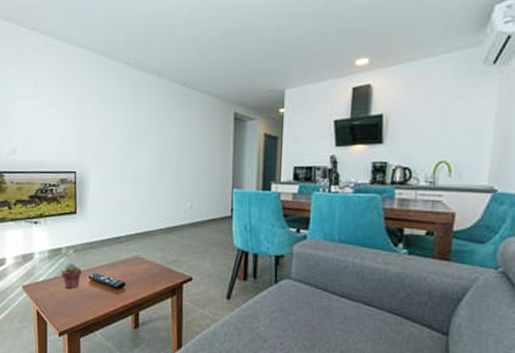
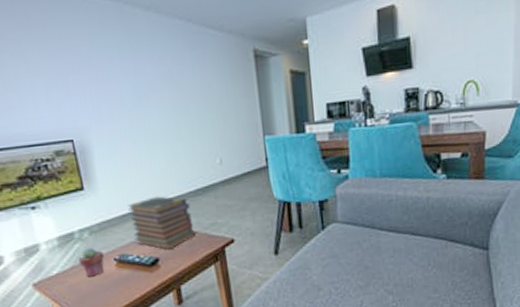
book stack: none [108,228,160,277] -> present [128,196,197,250]

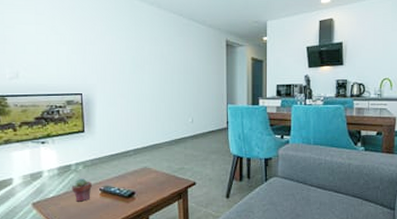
book stack: present [128,196,197,250] -> none [116,143,167,185]

